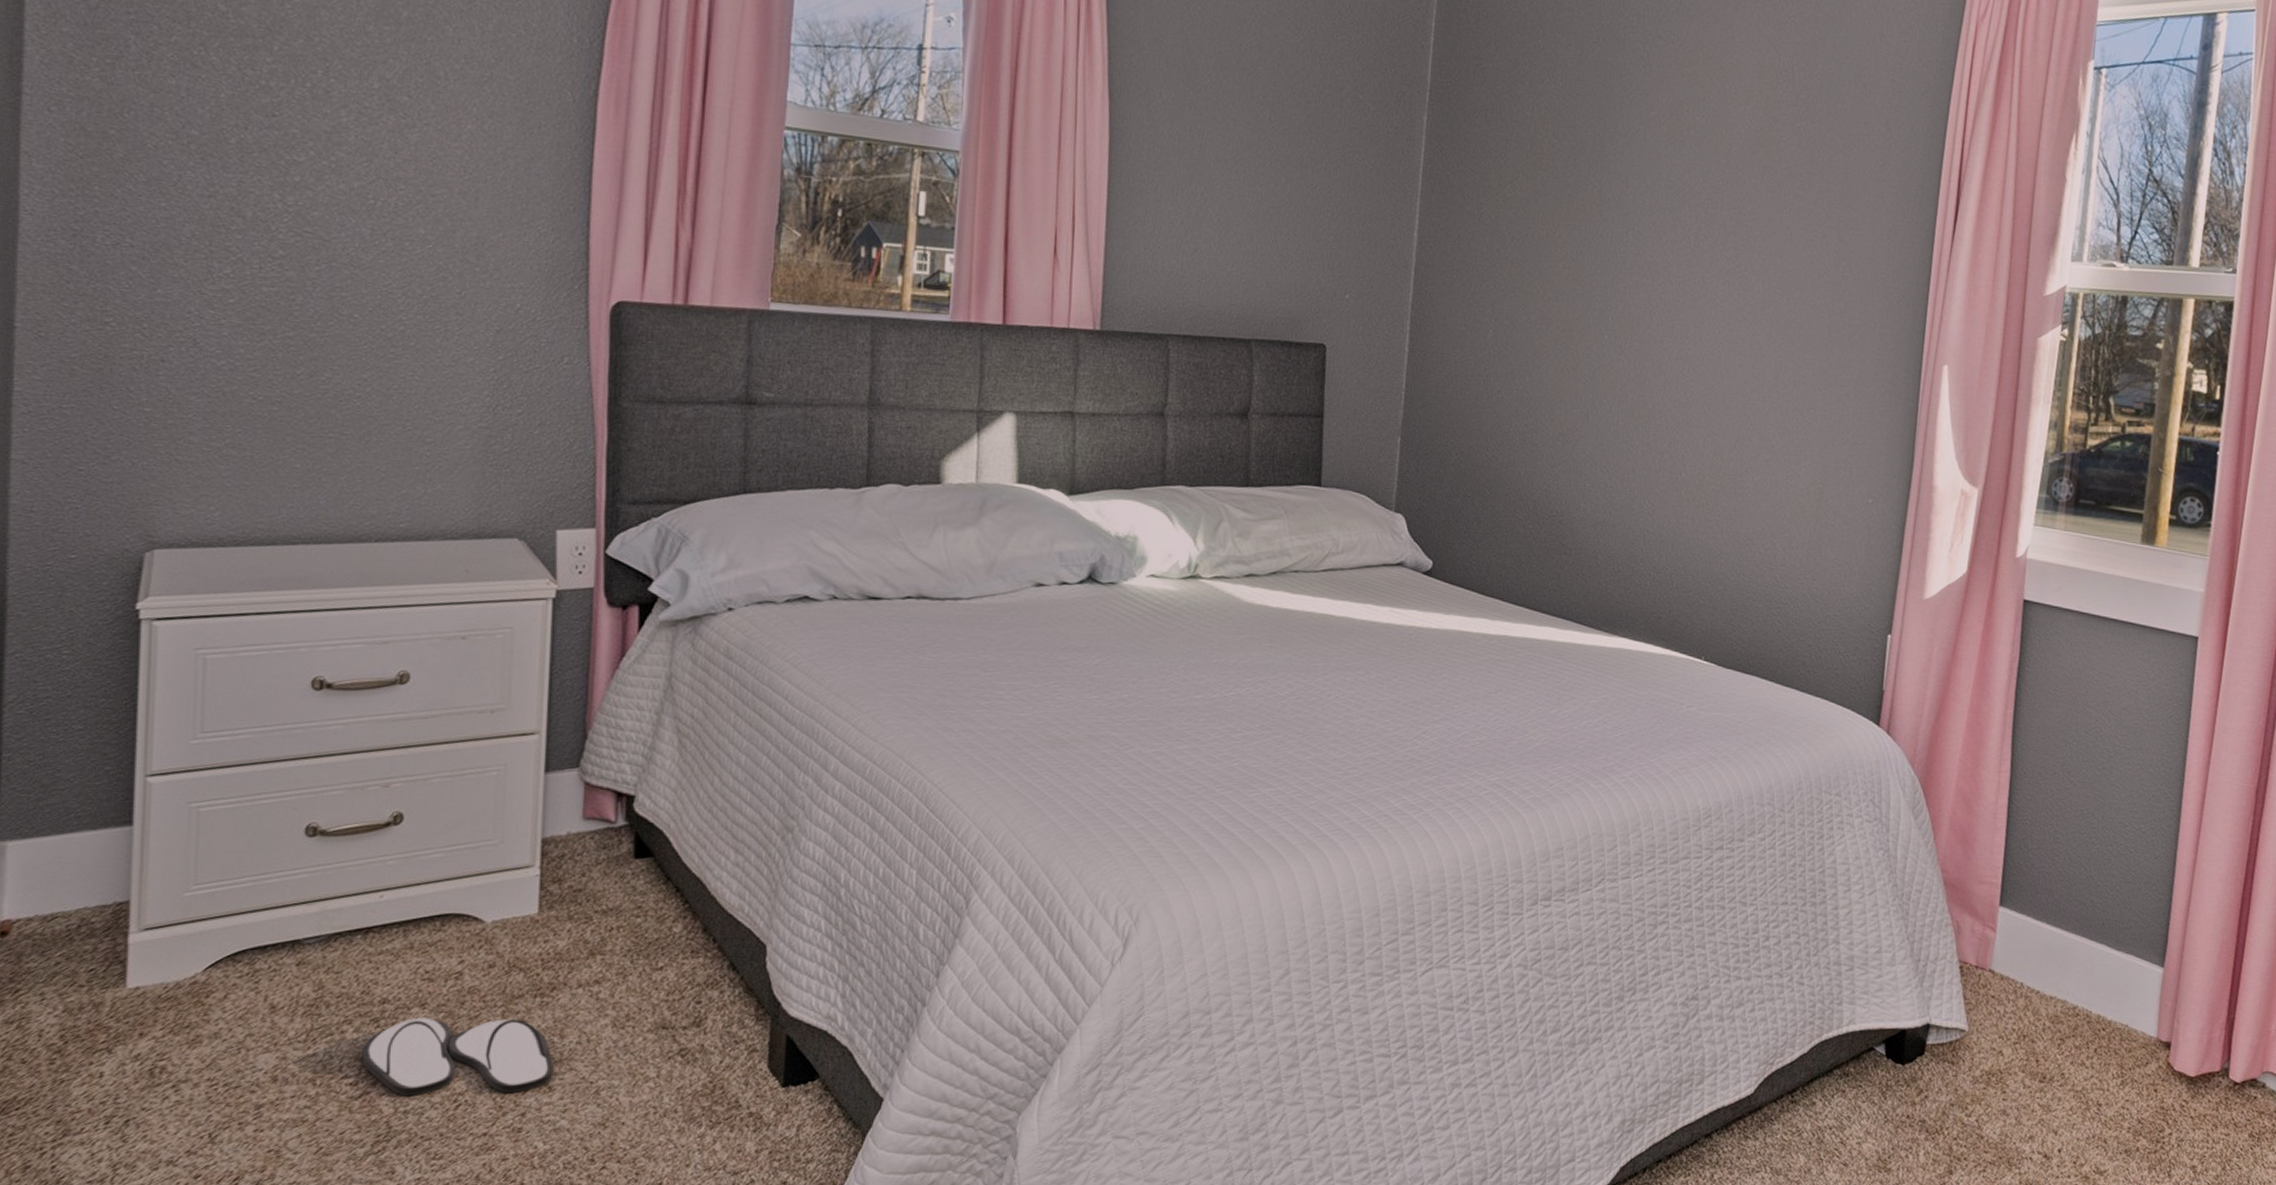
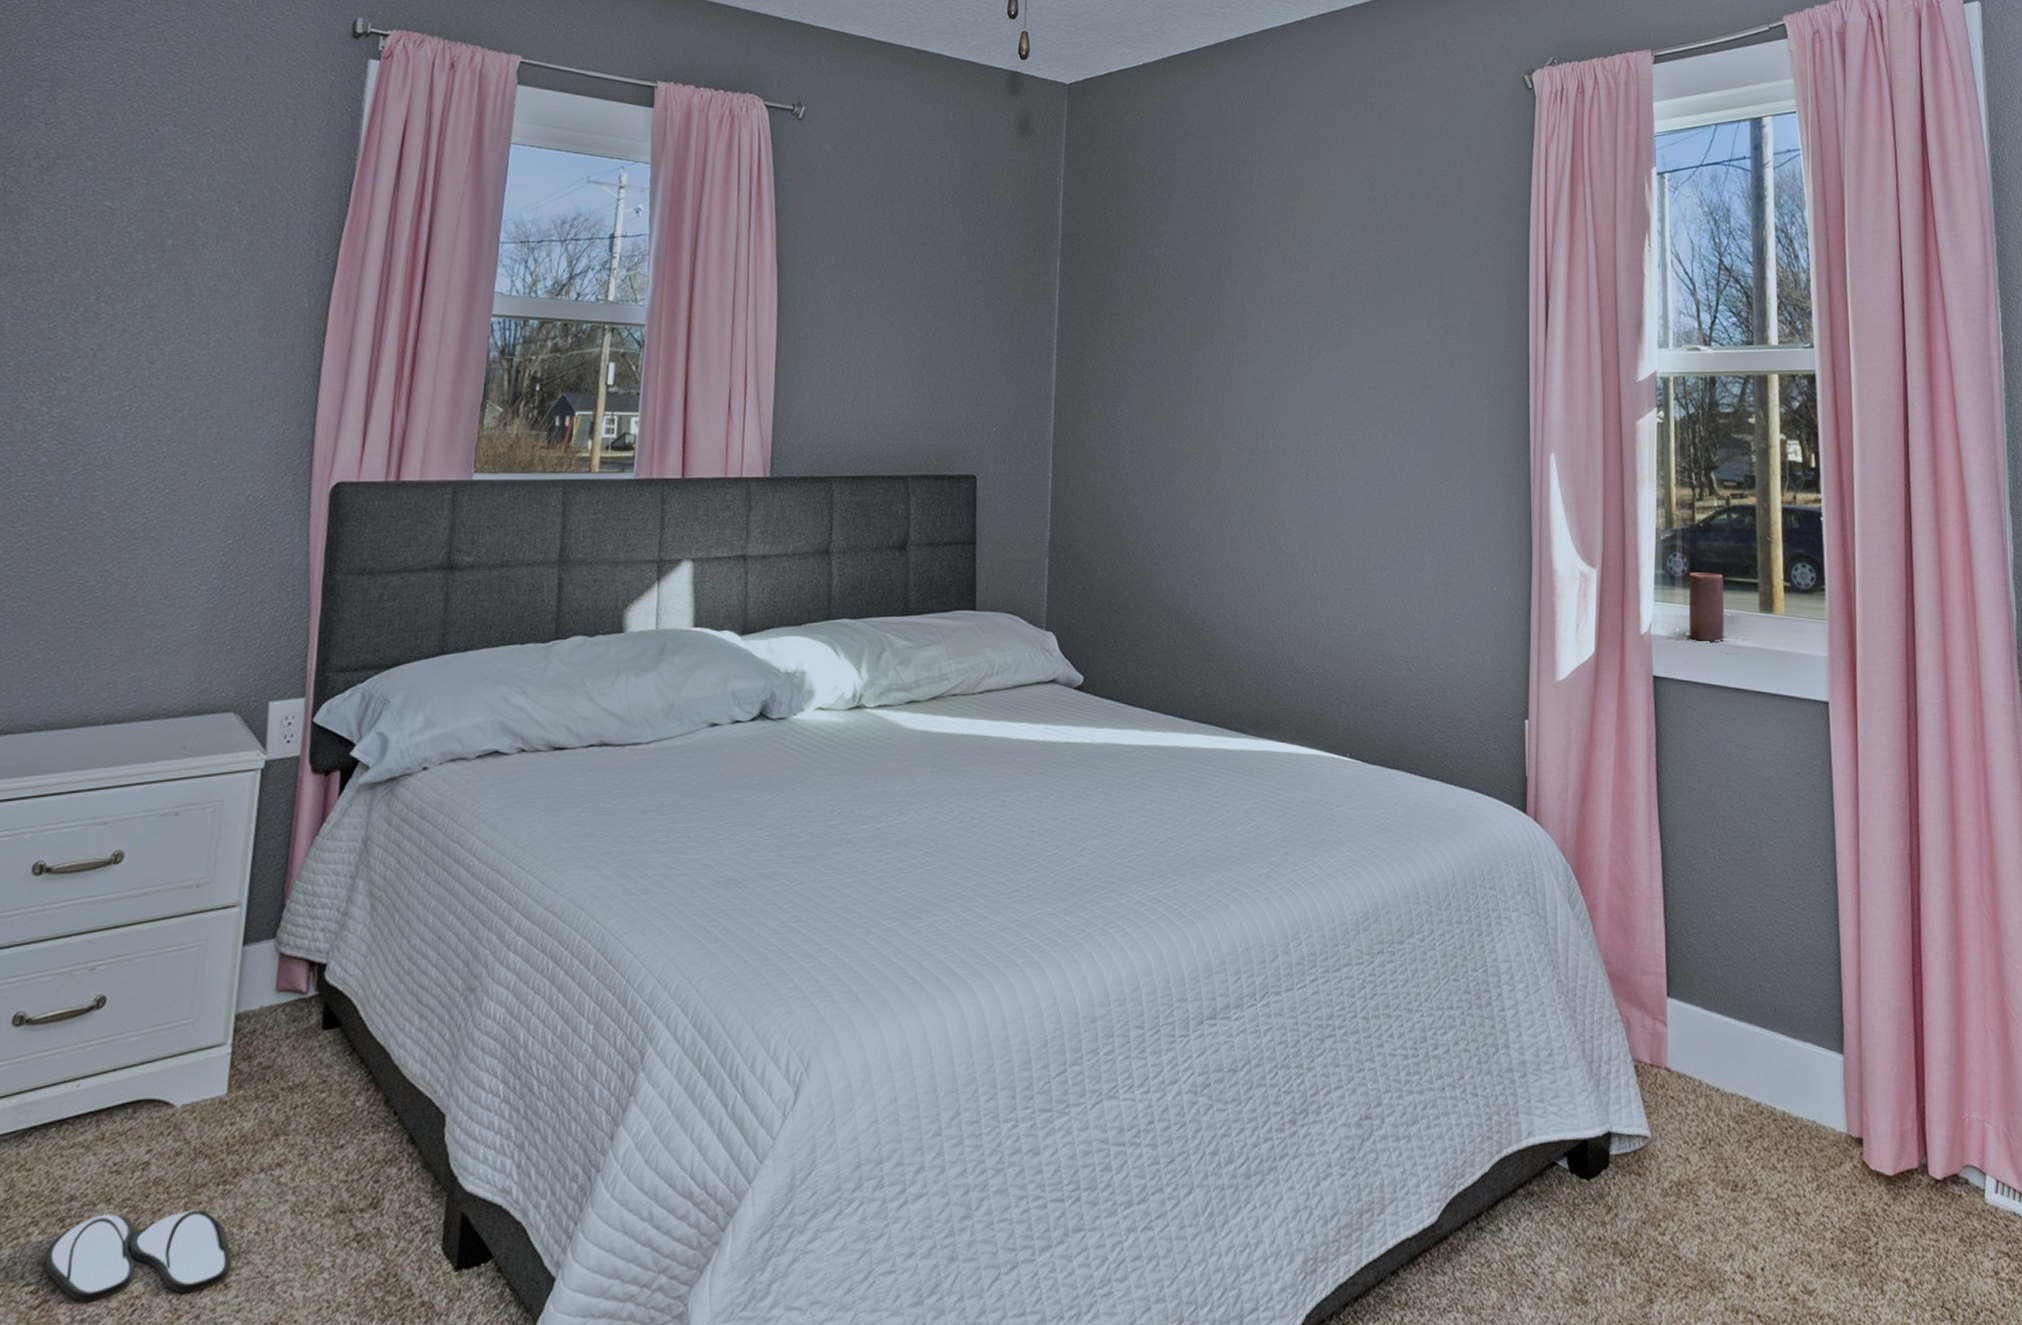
candle: none [2065,499,2109,570] -> present [1688,572,1725,641]

